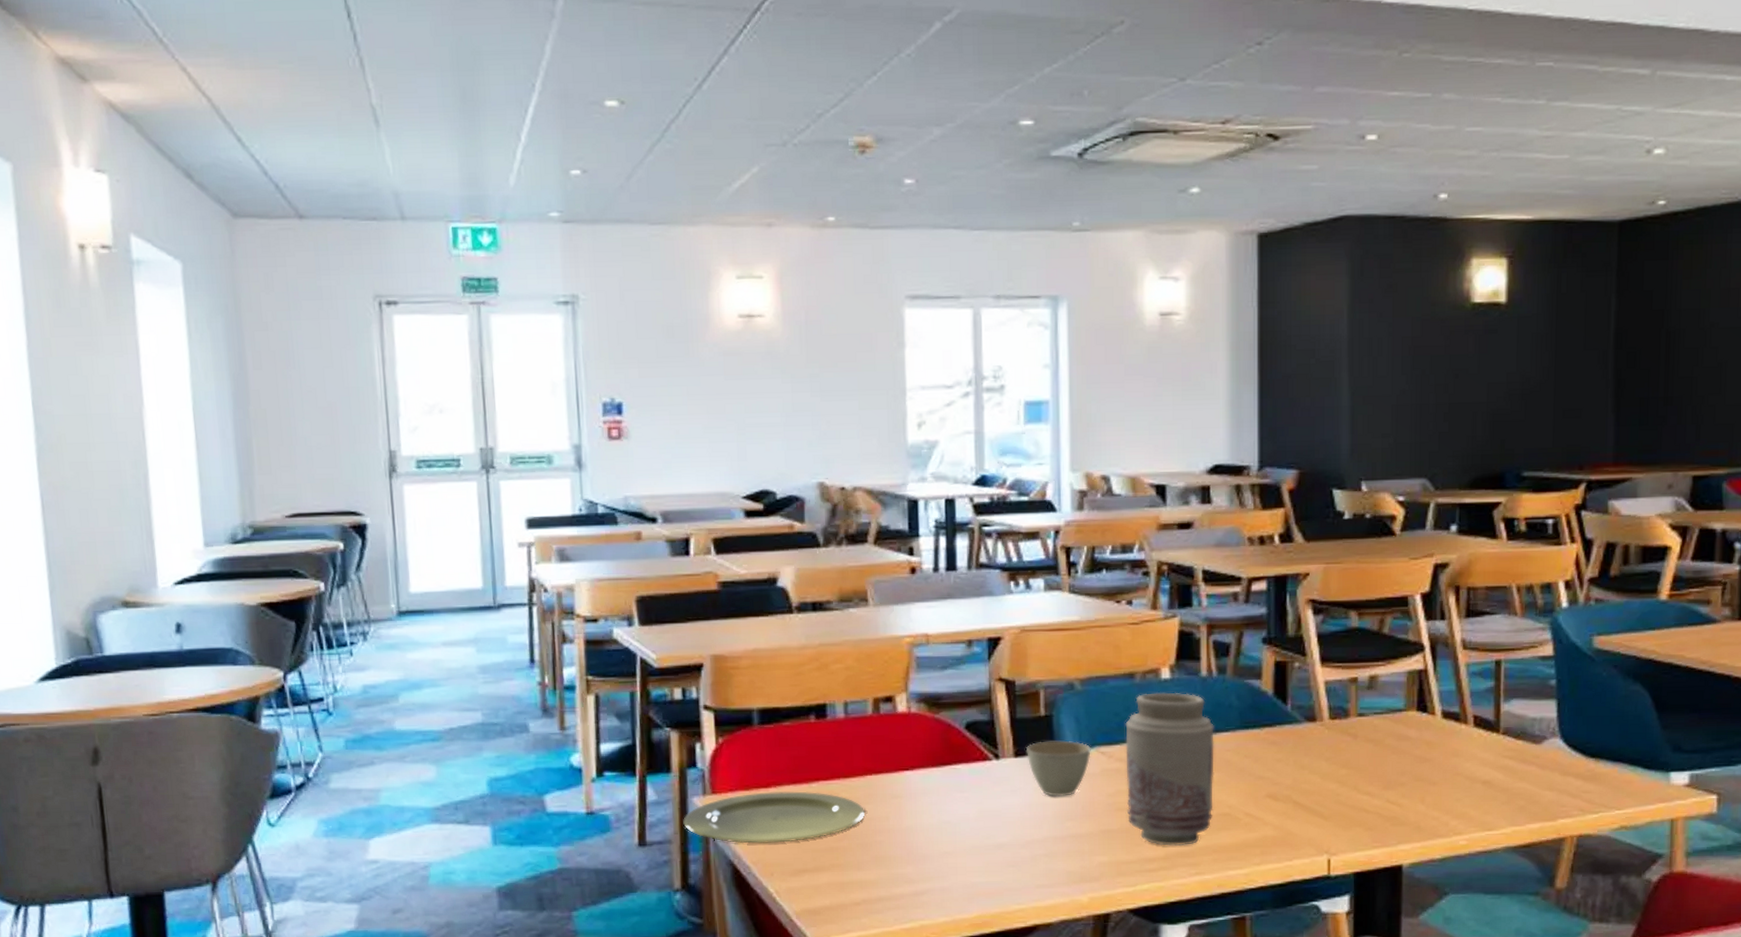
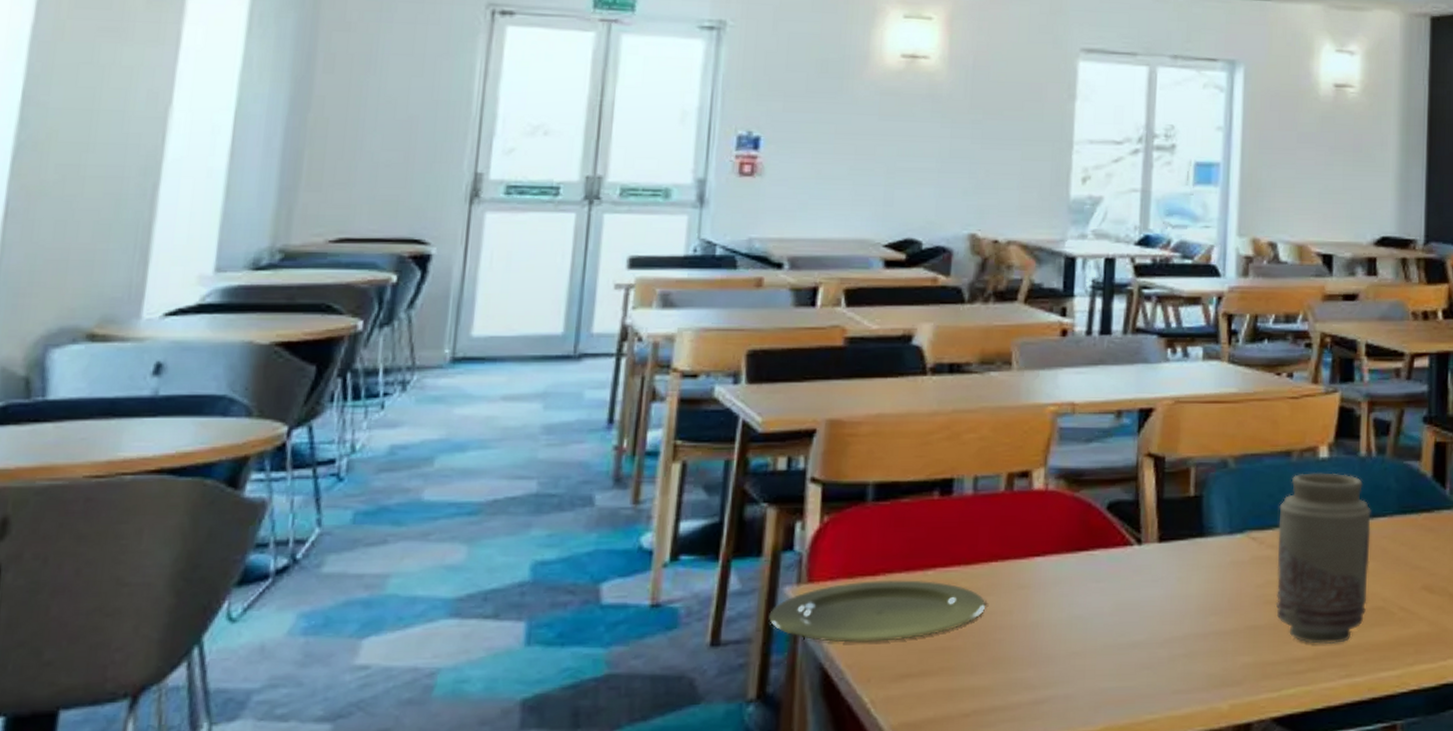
cup: present [1026,740,1091,797] -> none [1172,524,1241,588]

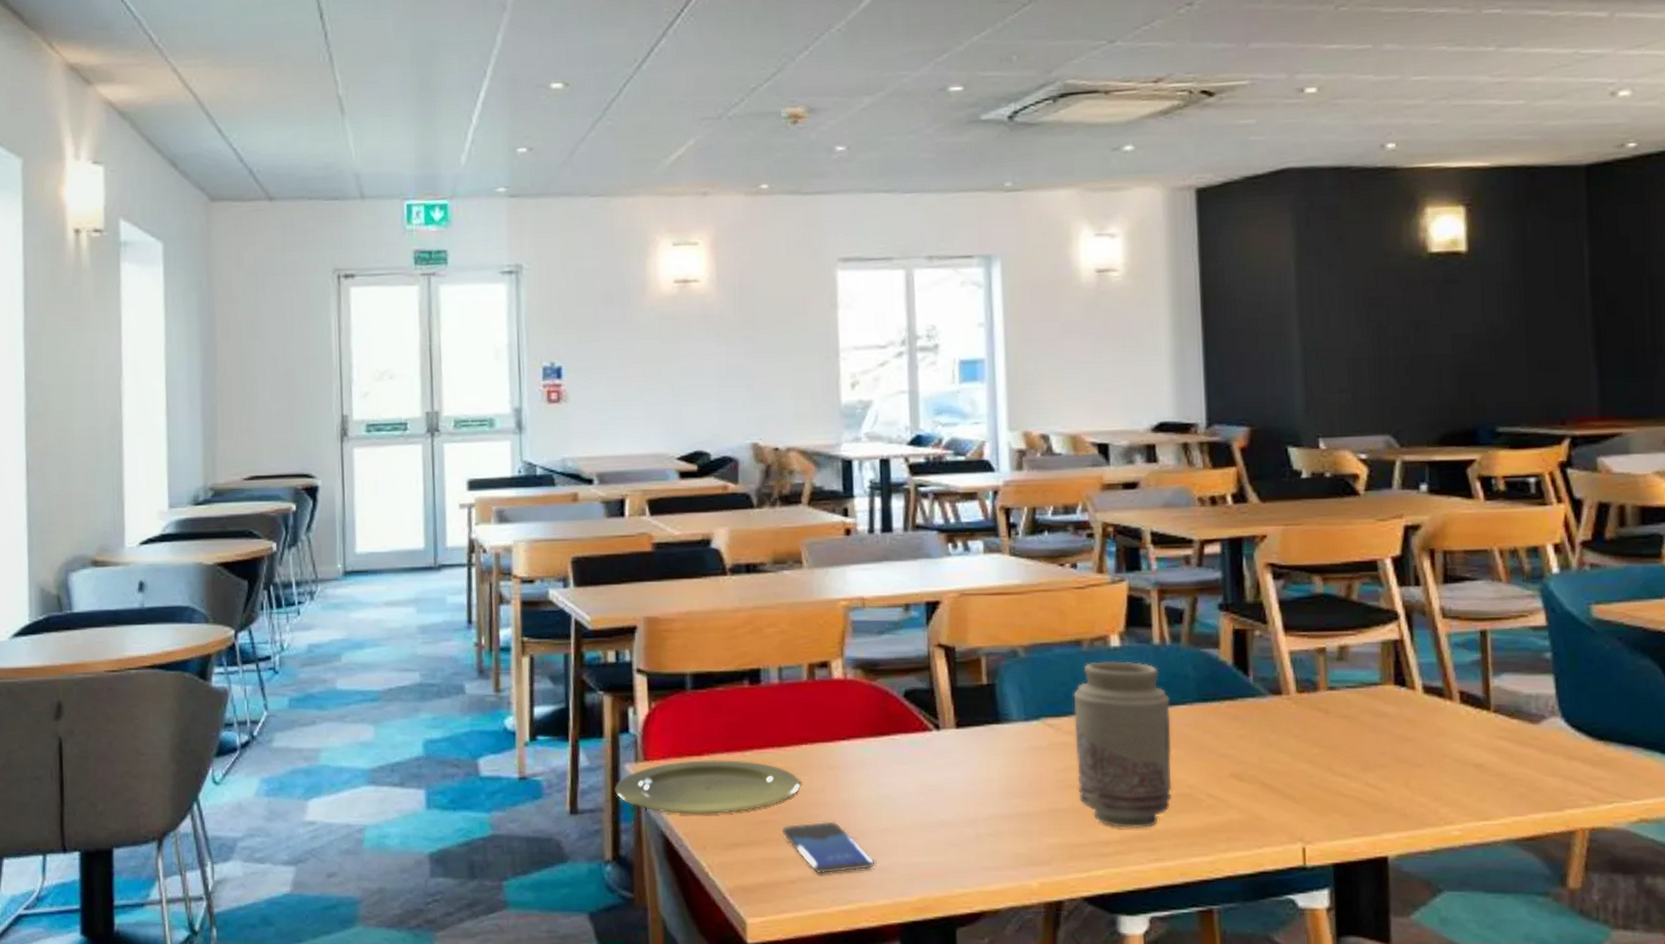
smartphone: none [959,645,1060,706] -> present [781,821,876,874]

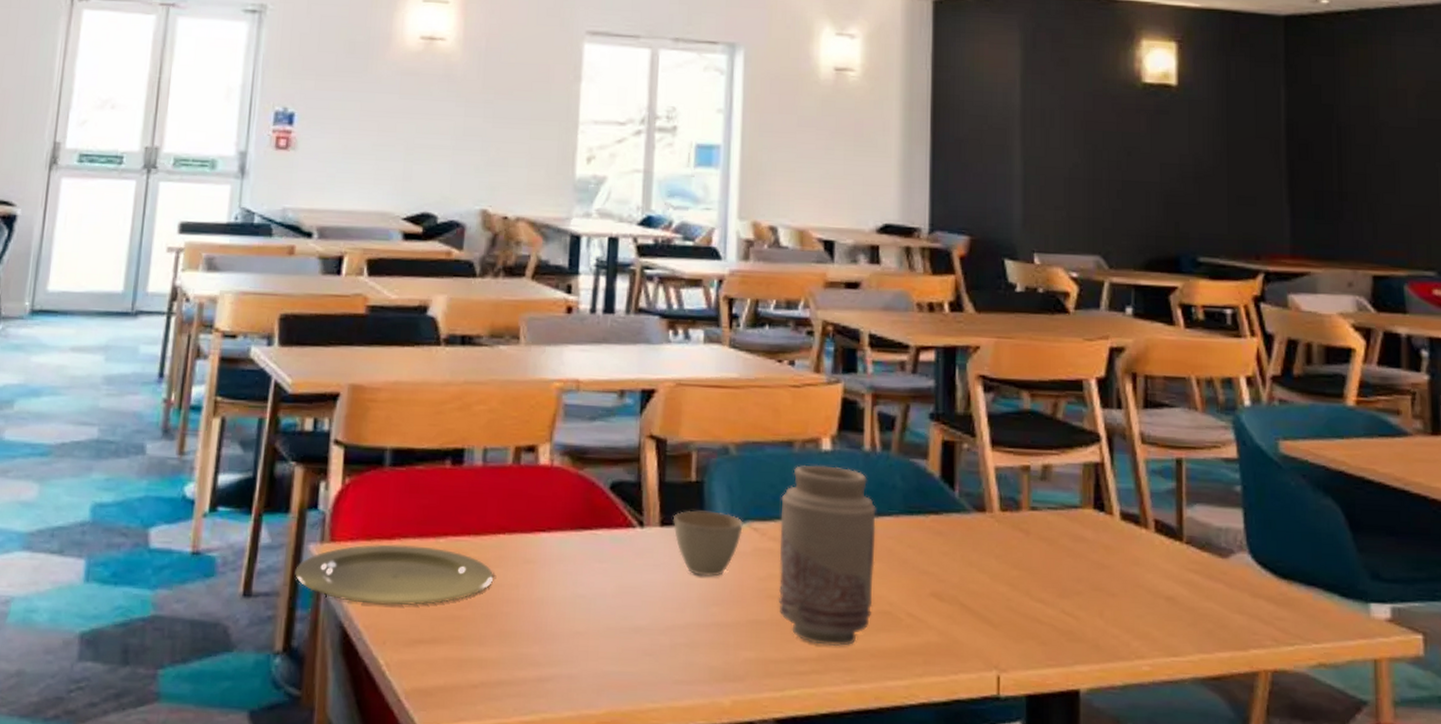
smartphone: present [781,821,876,874] -> none [468,620,564,680]
cup: none [968,711,1037,771] -> present [673,510,743,577]

